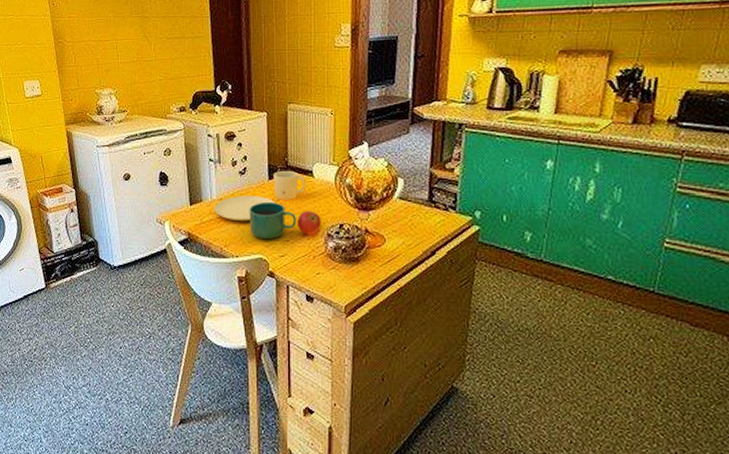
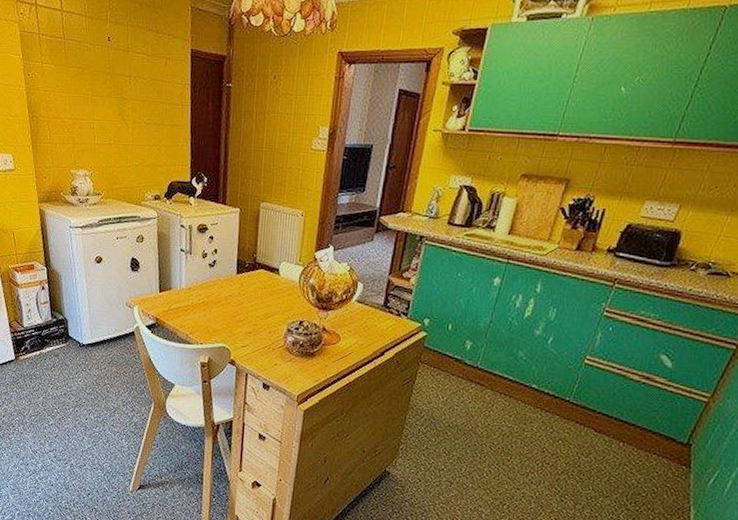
plate: present [214,196,276,222] -> none [182,287,242,312]
cup: present [249,201,296,240] -> none [214,294,260,331]
mug: present [273,170,306,200] -> none [240,266,272,295]
fruit: present [298,210,321,235] -> none [260,305,283,329]

